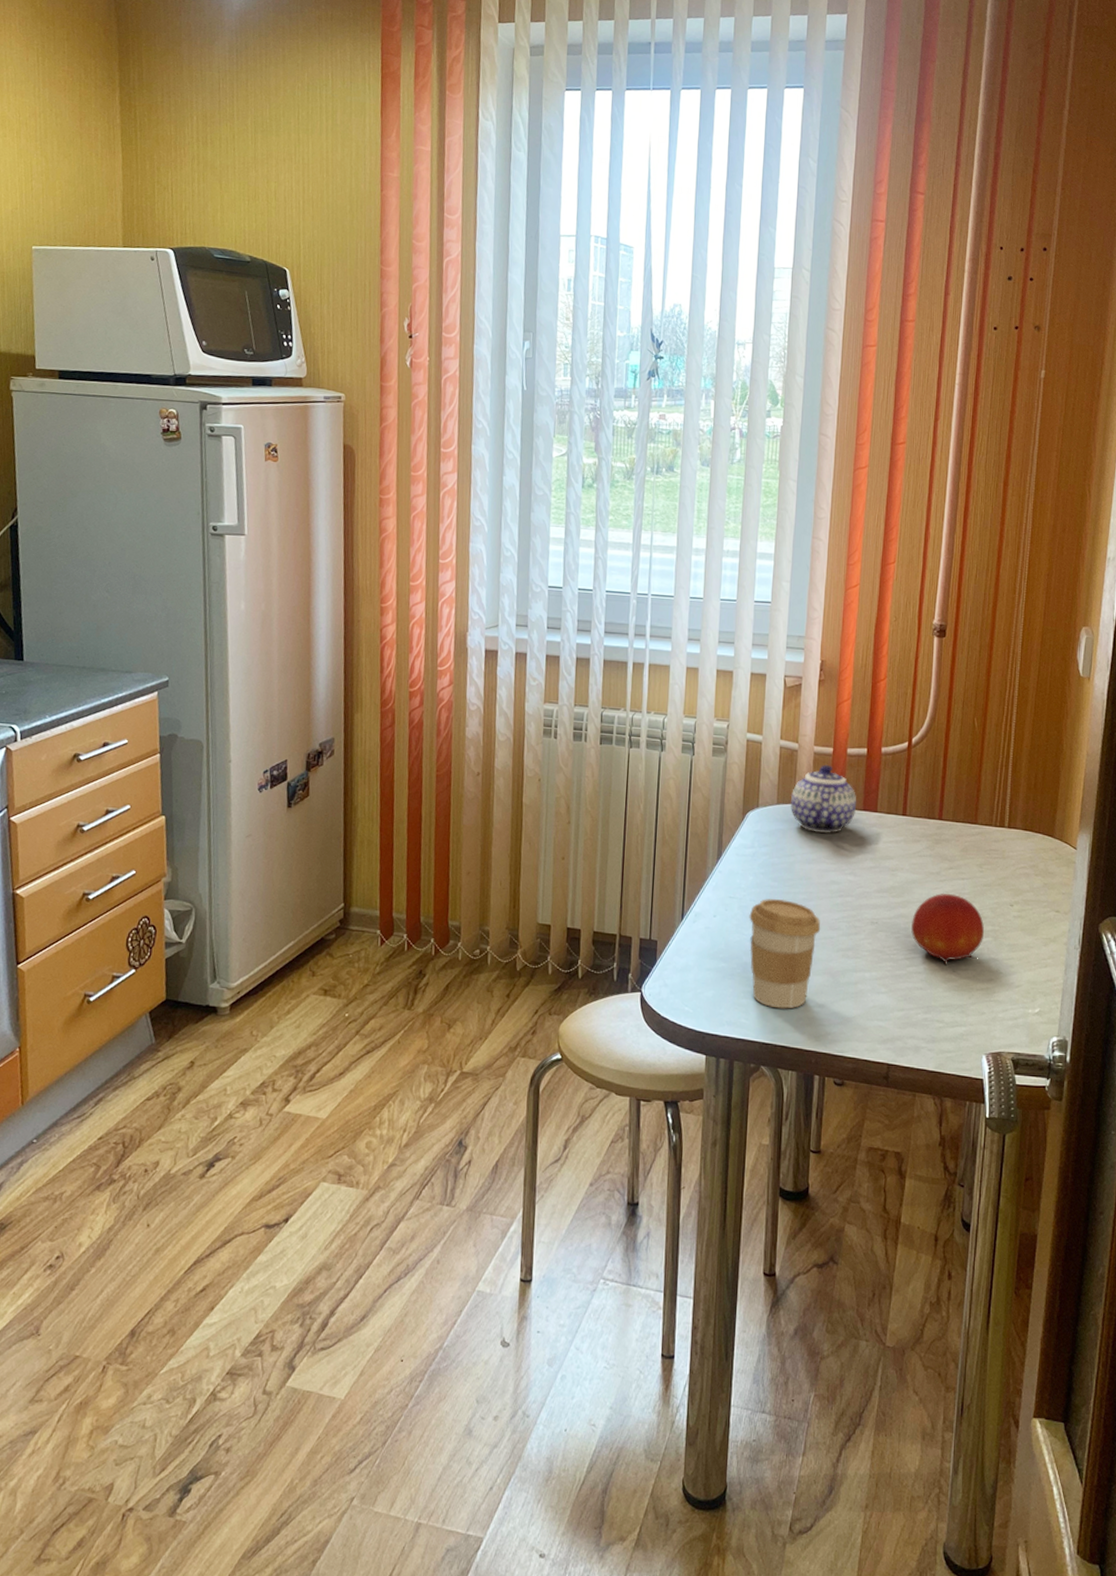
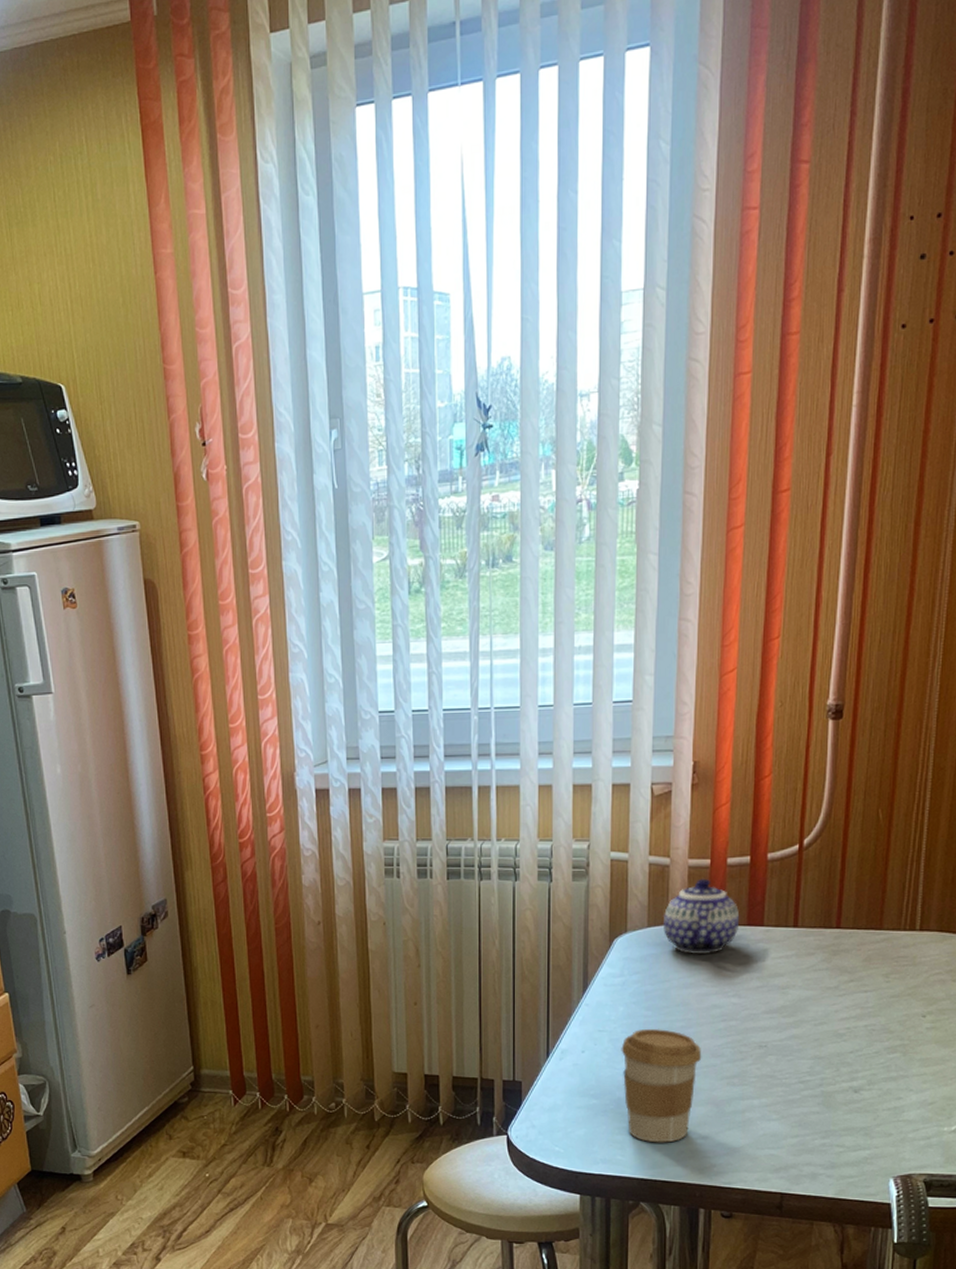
fruit: present [911,893,985,966] -> none [806,1008,892,1087]

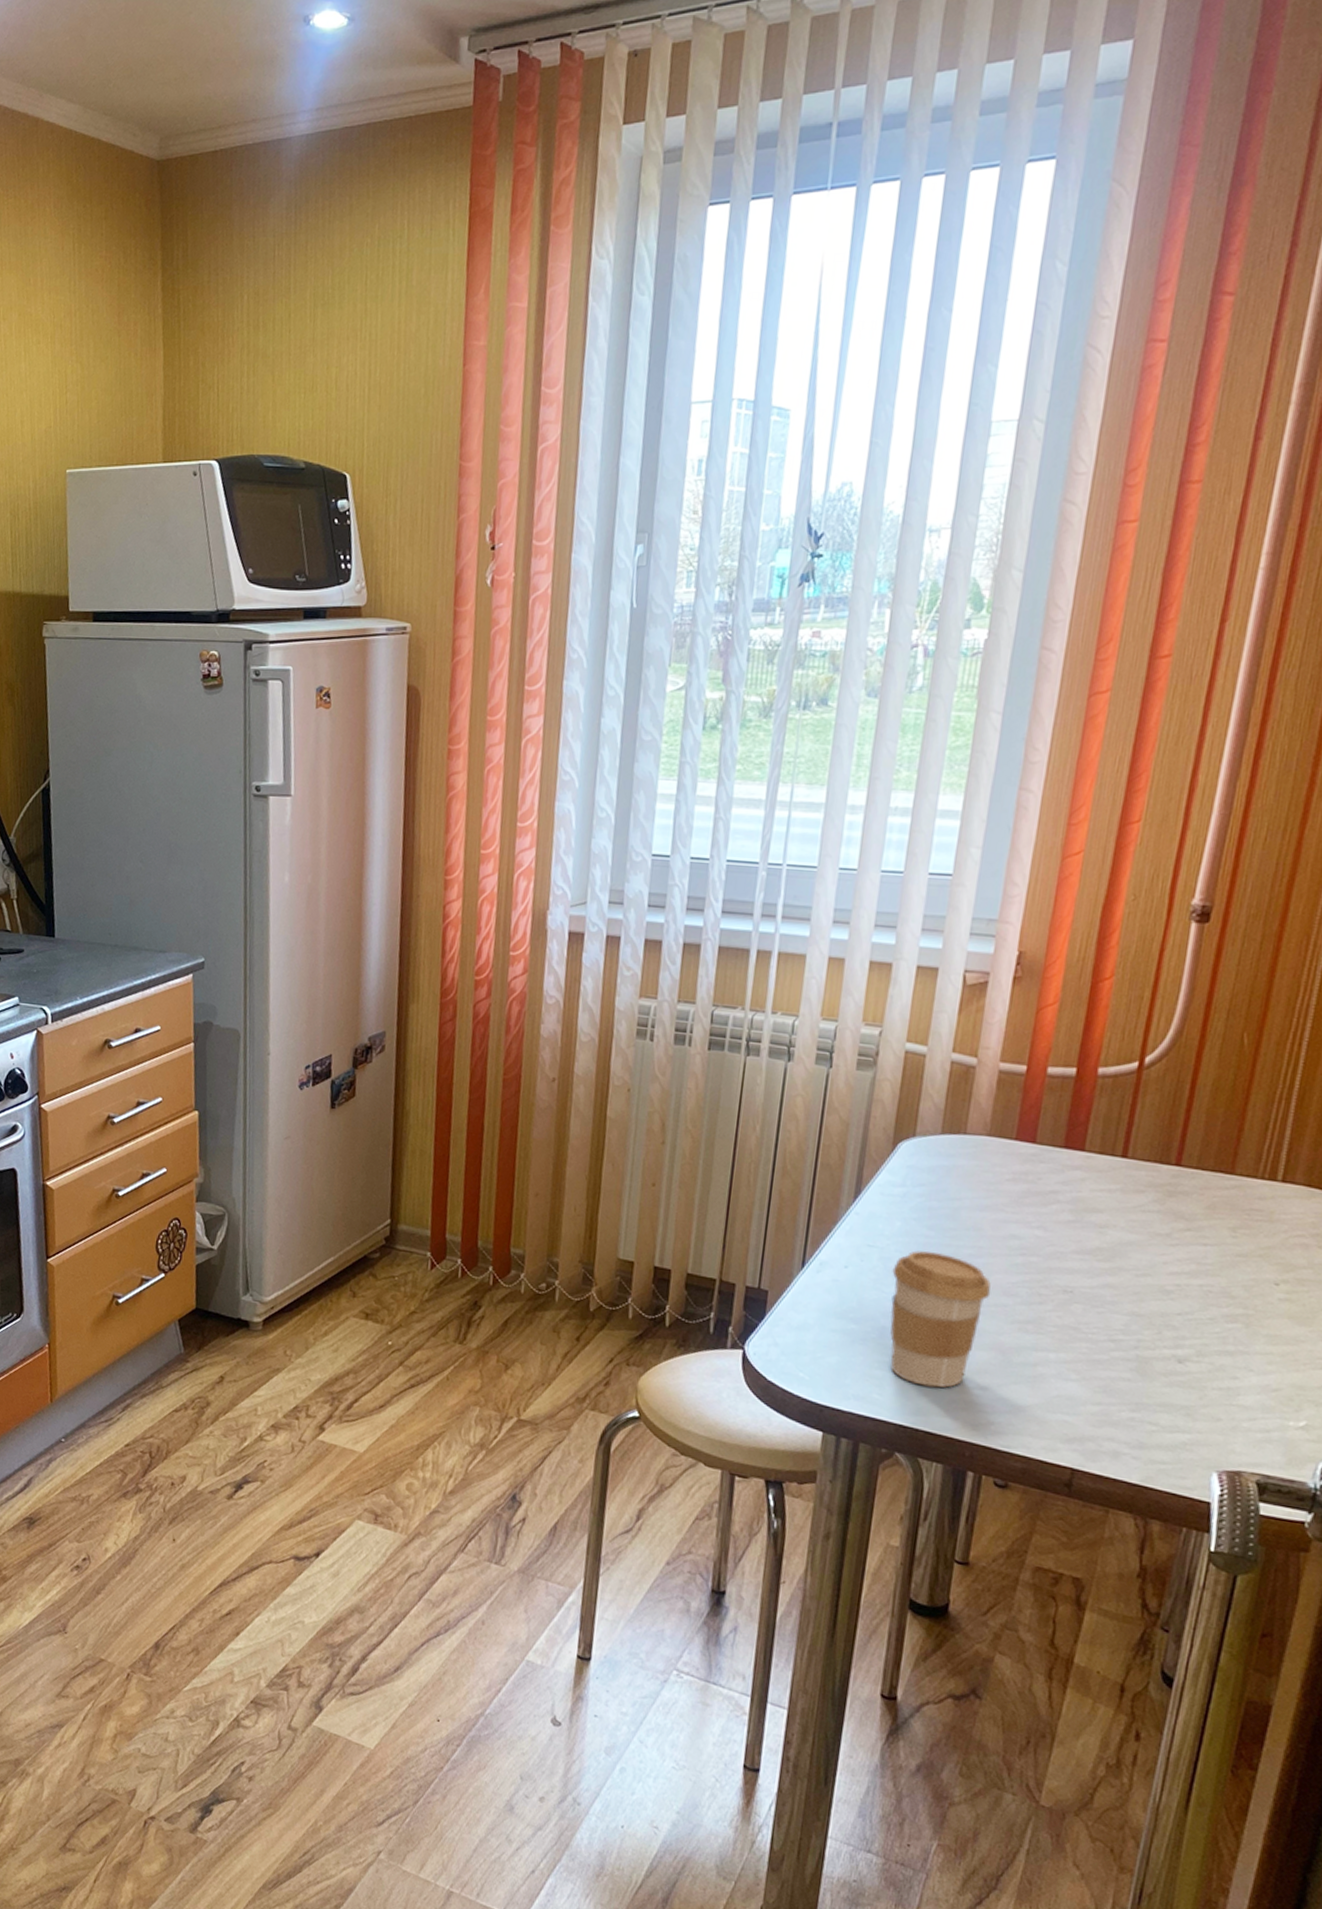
teapot: present [664,878,740,954] -> none [960,1086,1056,1175]

